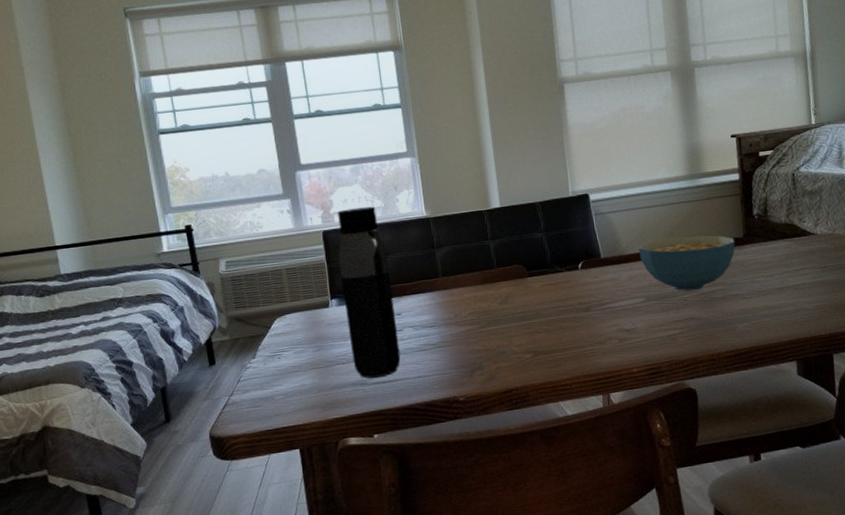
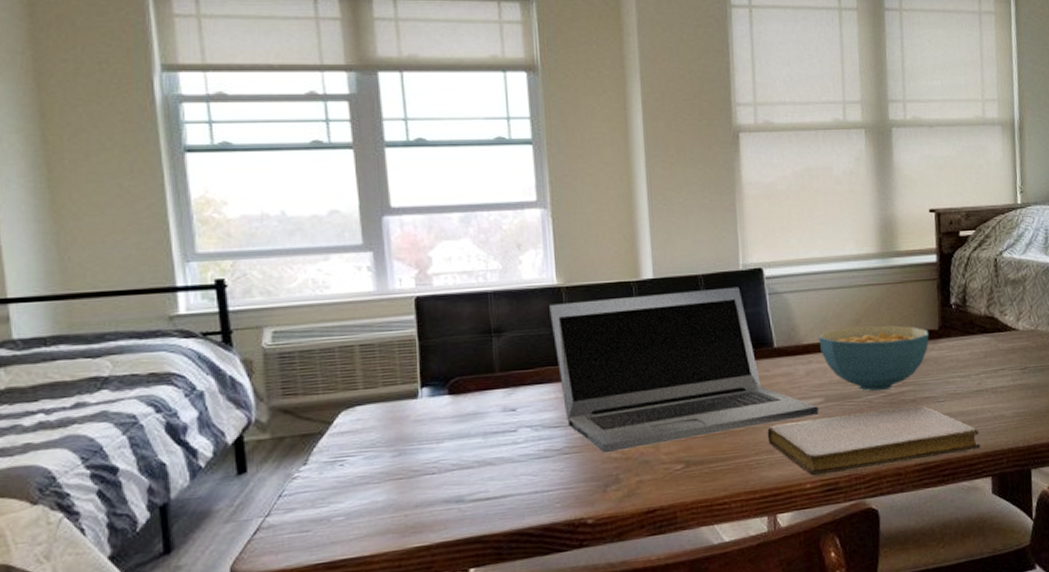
water bottle: present [338,206,401,379] -> none [434,268,512,494]
laptop: none [420,210,641,347] -> present [548,286,819,454]
notebook: none [598,301,786,362] -> present [767,404,981,476]

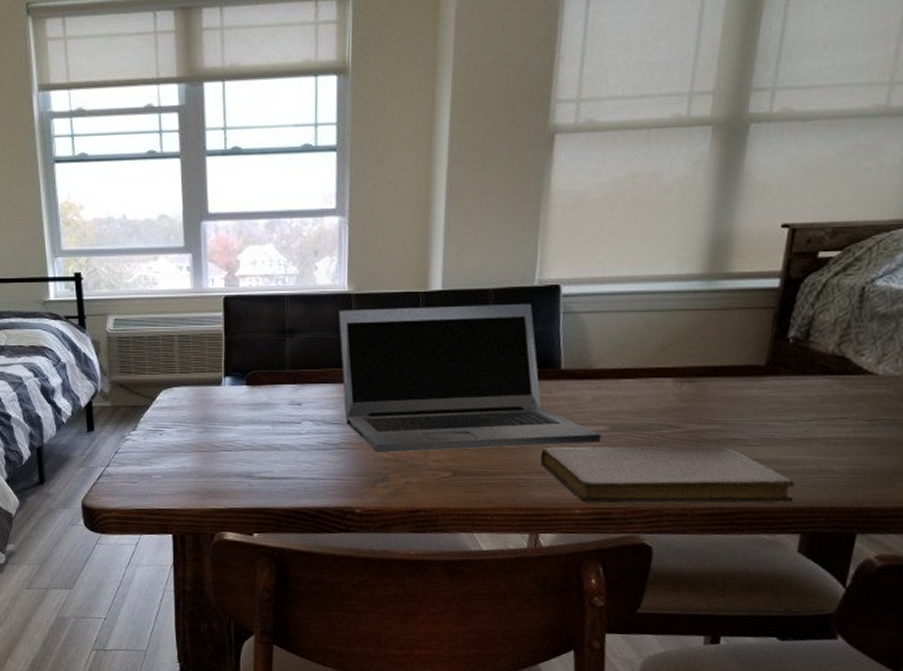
cereal bowl: present [818,325,930,392] -> none [613,355,752,427]

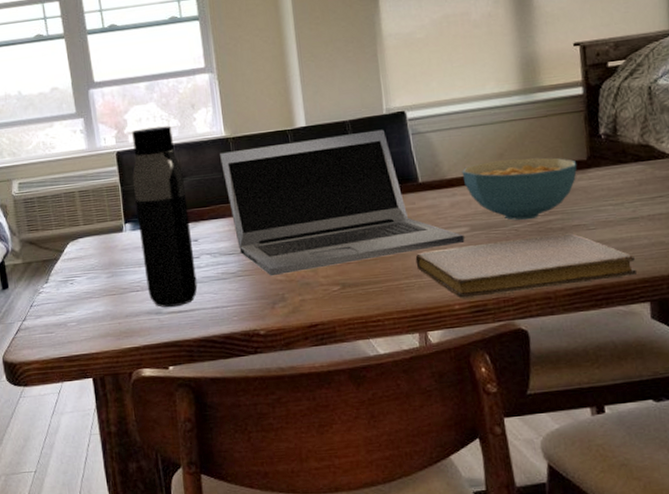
water bottle: none [238,272,296,473] -> present [132,125,198,308]
cereal bowl: none [613,355,752,427] -> present [462,157,577,221]

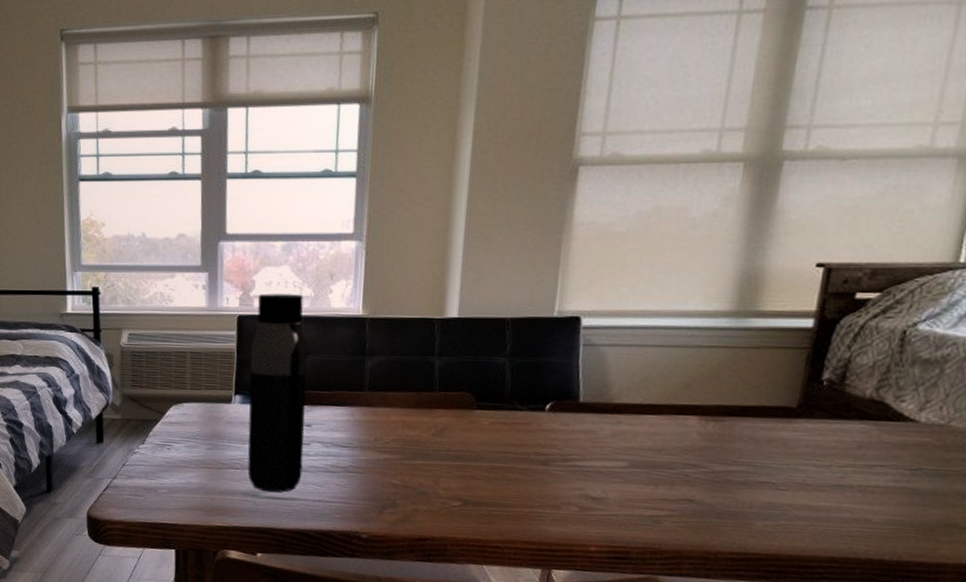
laptop: present [219,129,465,277] -> none [351,333,620,480]
notebook: present [415,232,638,298] -> none [555,482,828,552]
cereal bowl: present [462,157,577,221] -> none [634,391,783,467]

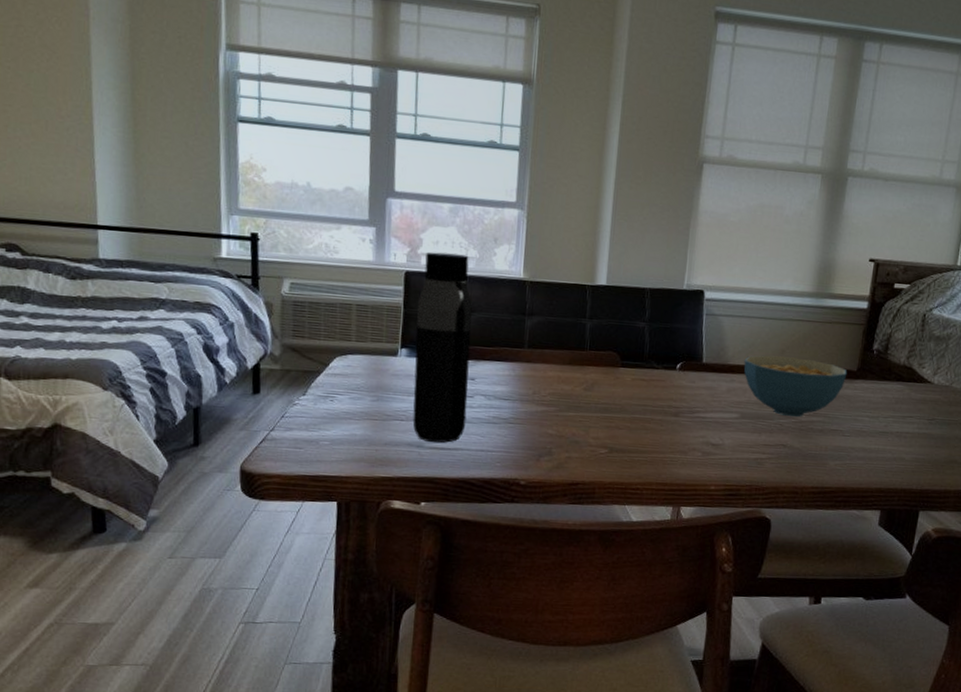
cereal bowl: none [634,391,783,467] -> present [743,355,847,418]

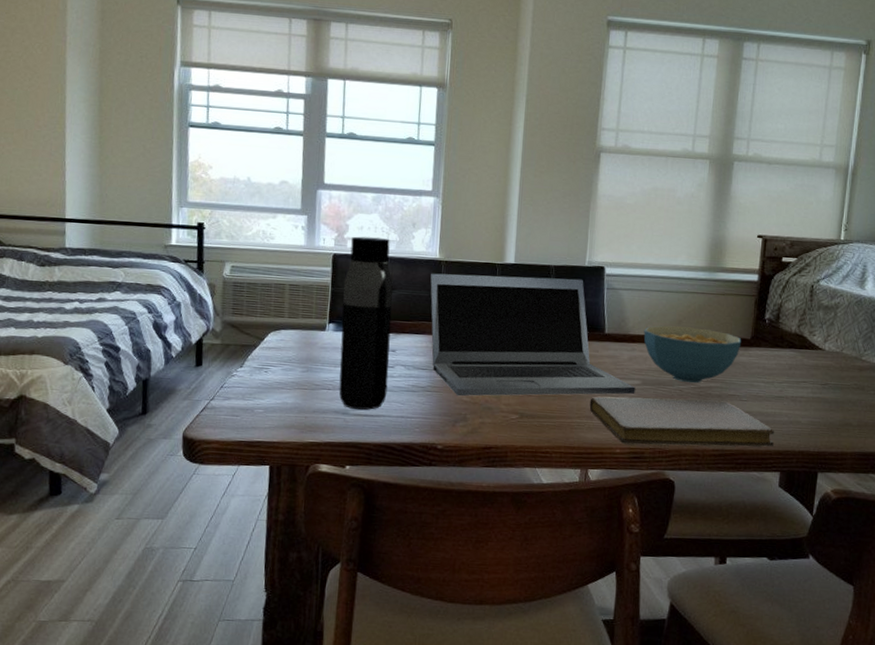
laptop: none [513,294,733,429] -> present [430,273,636,397]
notebook: none [683,431,877,485] -> present [589,397,775,447]

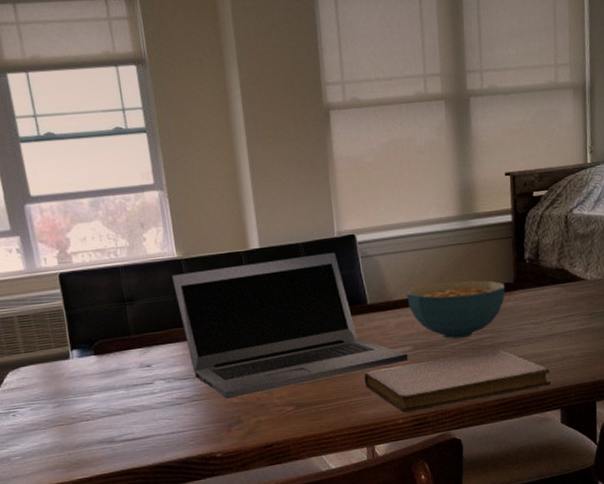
water bottle: present [339,236,393,411] -> none [76,245,152,436]

